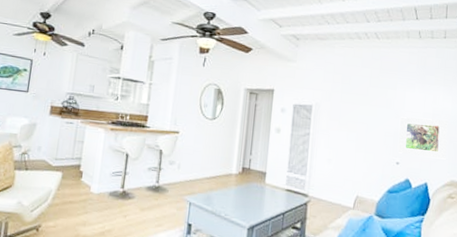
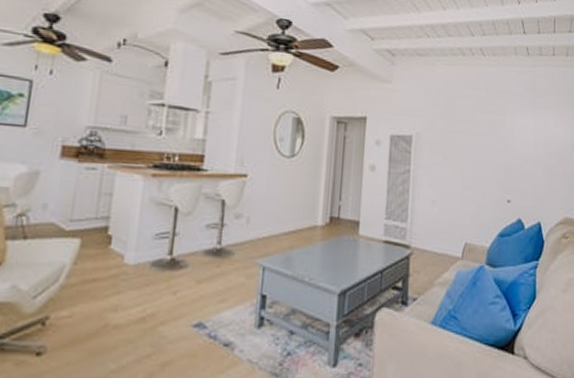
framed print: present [398,117,448,160] -> none [509,146,560,194]

